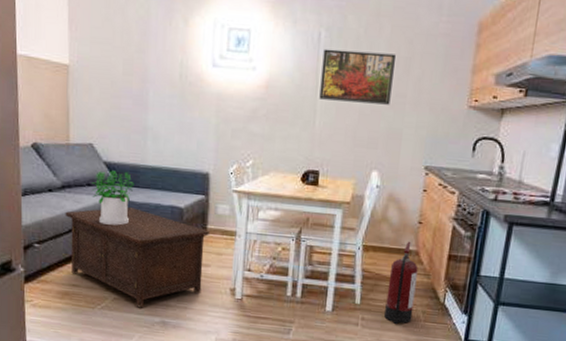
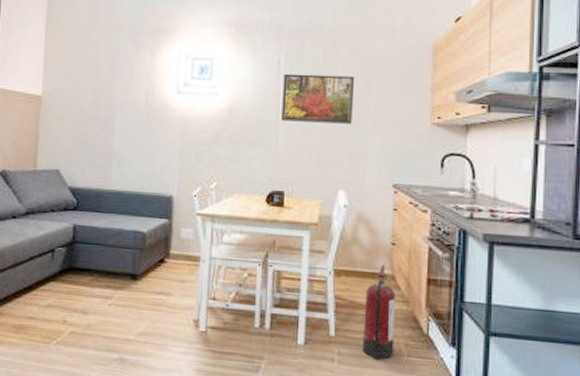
cabinet: present [65,207,209,308] -> none [26,233,172,343]
potted plant: present [91,170,134,226] -> none [55,196,98,252]

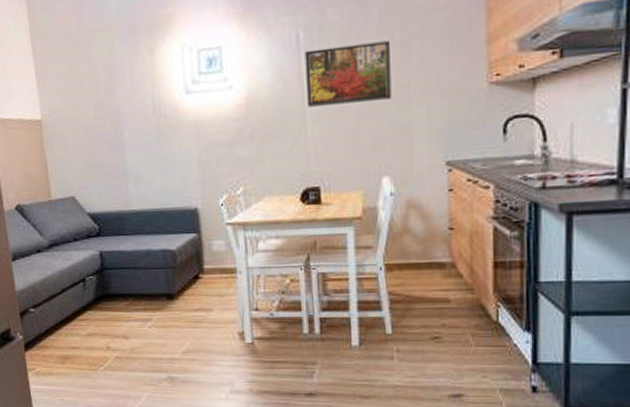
fire extinguisher: present [363,264,396,359] -> none [422,252,460,352]

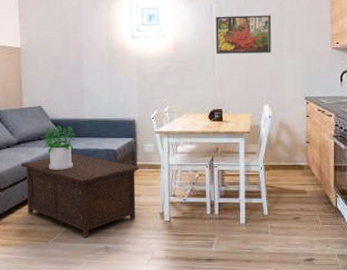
cabinet: none [56,257,207,365] -> present [21,154,139,238]
potted plant: none [78,220,121,279] -> present [41,125,76,170]

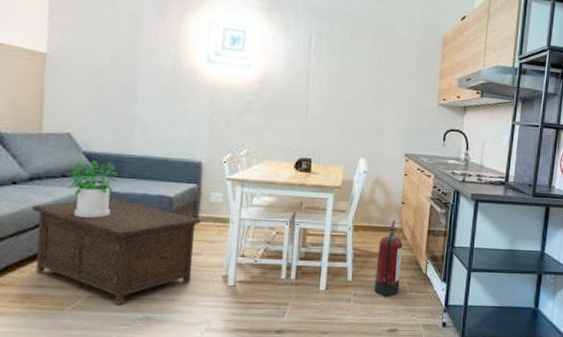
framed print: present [216,15,271,54] -> none [311,51,377,101]
fire extinguisher: none [288,158,312,229] -> present [374,219,403,296]

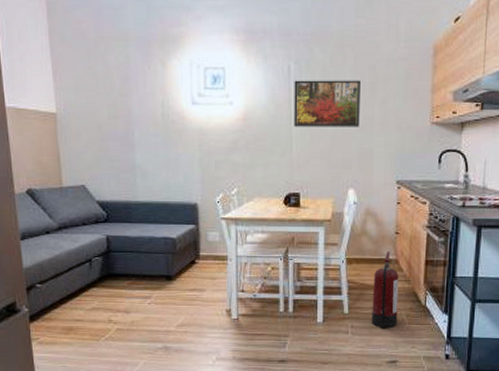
cabinet: present [31,198,201,305] -> none [63,242,202,336]
potted plant: present [66,160,118,218] -> none [86,209,127,260]
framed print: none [311,51,377,101] -> present [294,80,360,127]

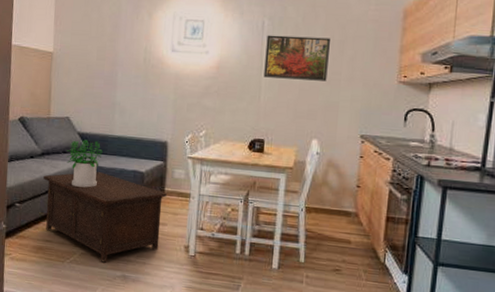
cabinet: none [63,242,202,336] -> present [43,172,167,263]
potted plant: none [86,209,127,260] -> present [66,140,103,188]
fire extinguisher: present [372,250,399,328] -> none [327,203,358,282]

